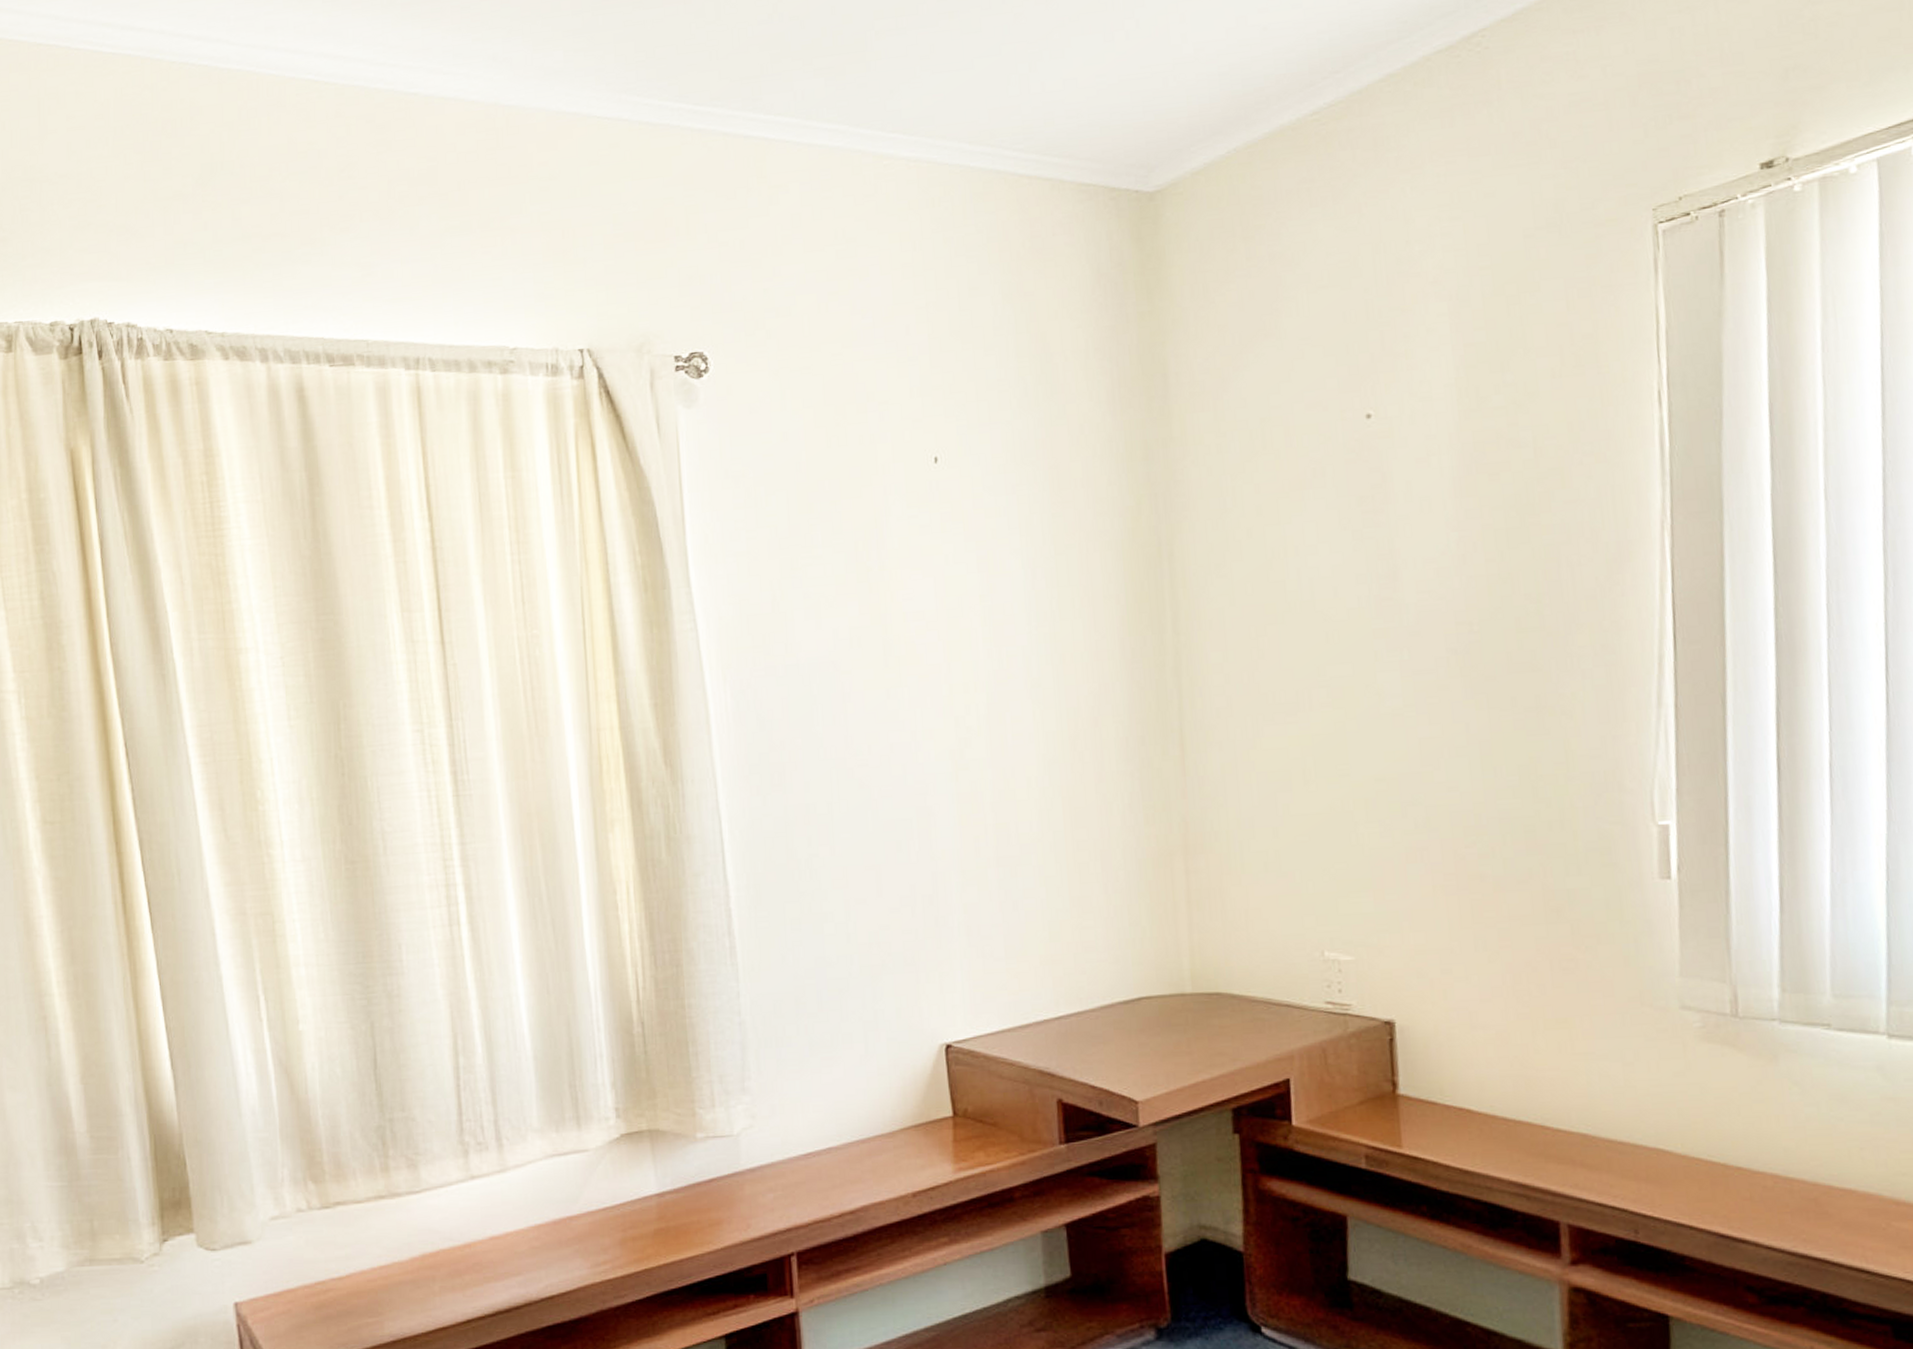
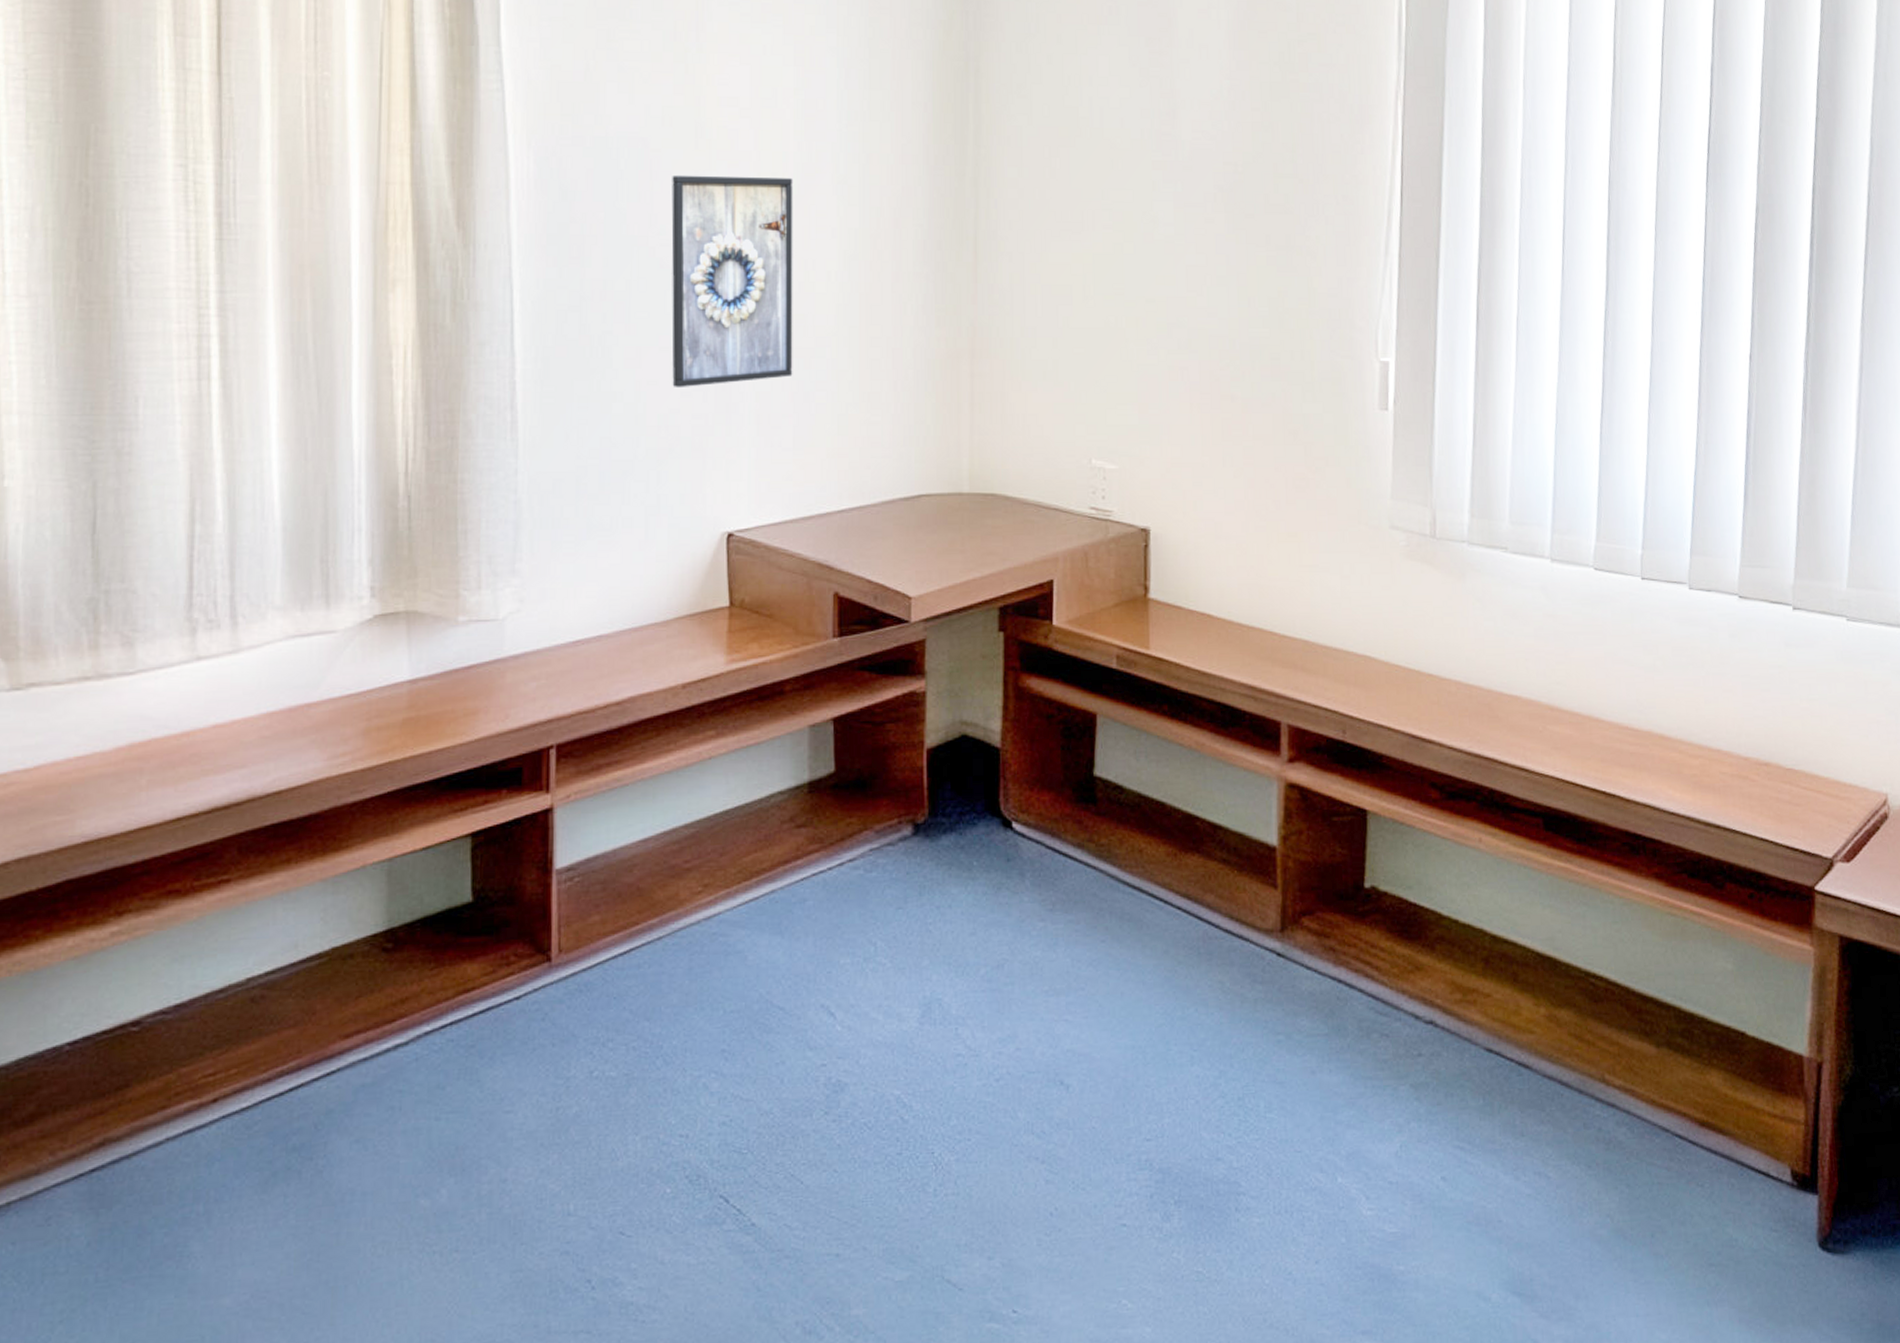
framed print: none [864,687,1000,904] -> present [671,175,793,387]

